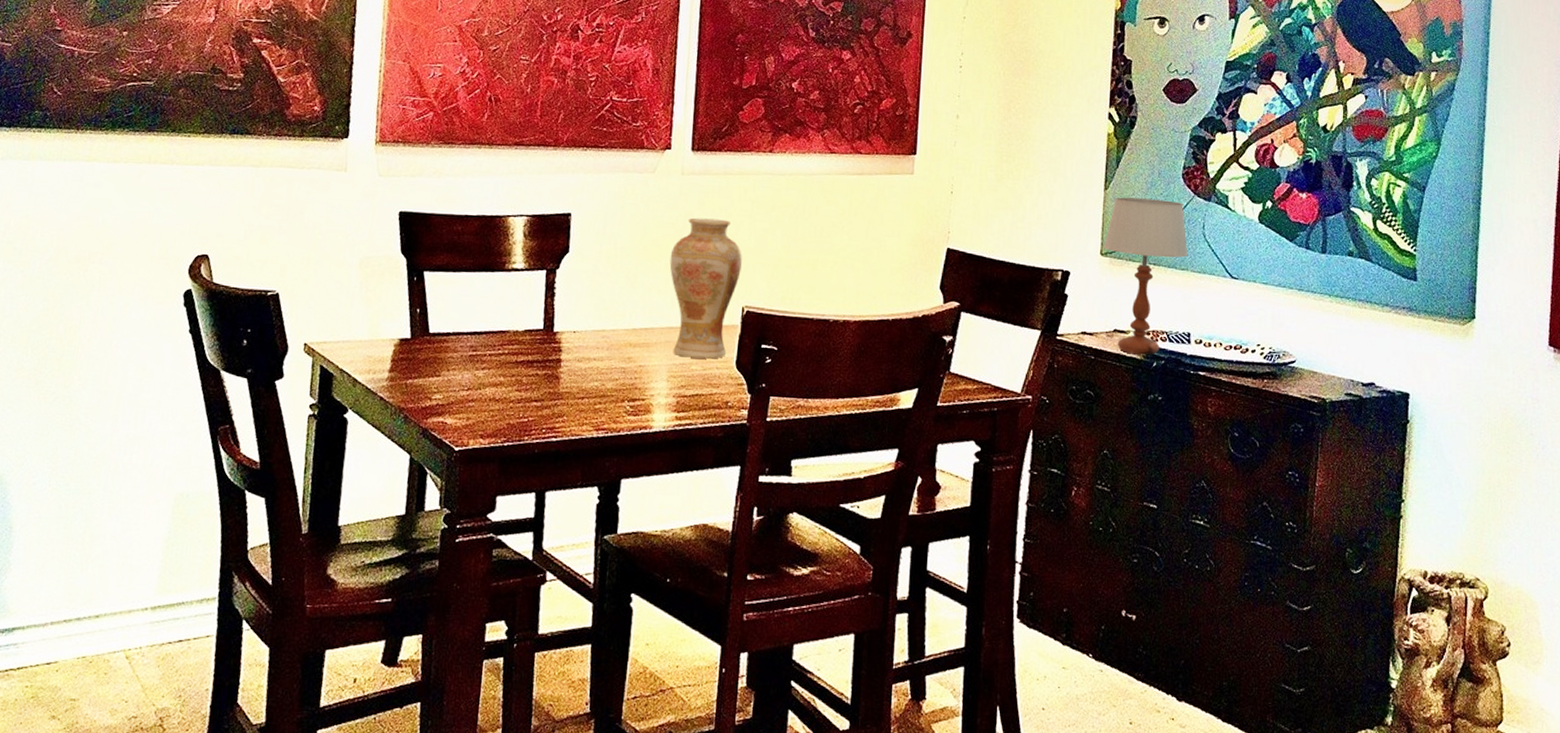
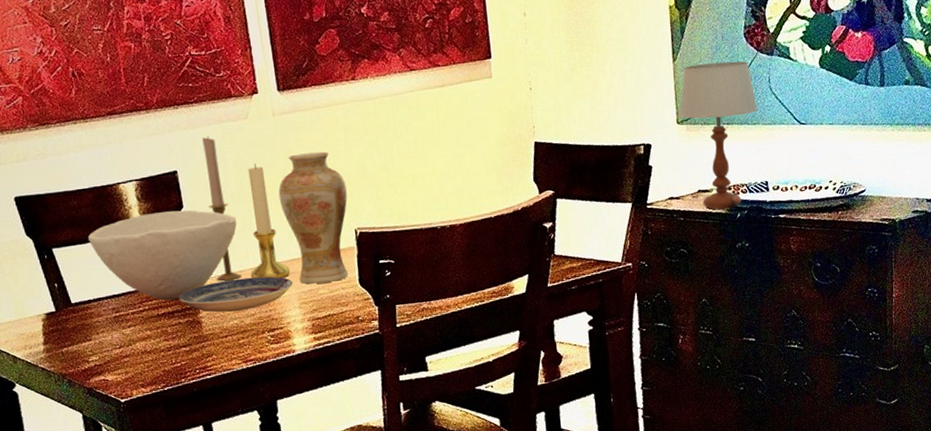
bowl: none [463,252,621,350] -> present [87,210,237,301]
plate: none [542,337,666,373] -> present [179,276,294,312]
candlestick: none [587,183,617,338] -> present [202,135,242,281]
candle holder: none [622,220,666,346] -> present [248,163,291,279]

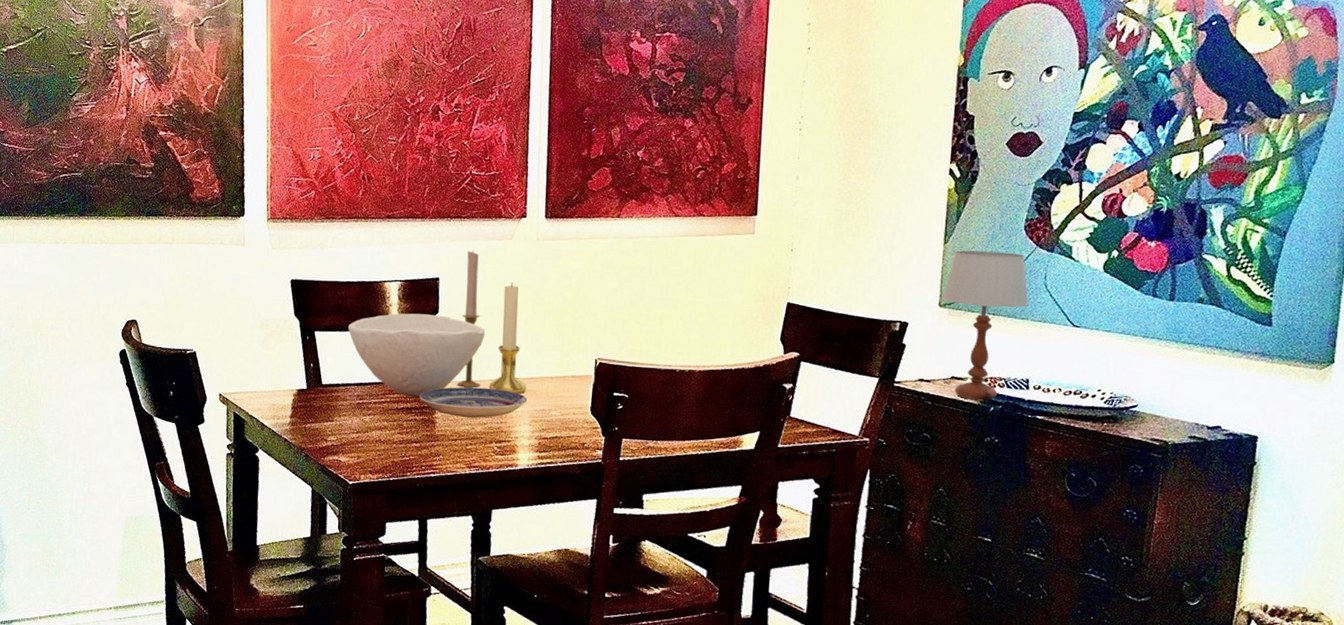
vase: present [278,151,348,284] -> none [528,279,594,406]

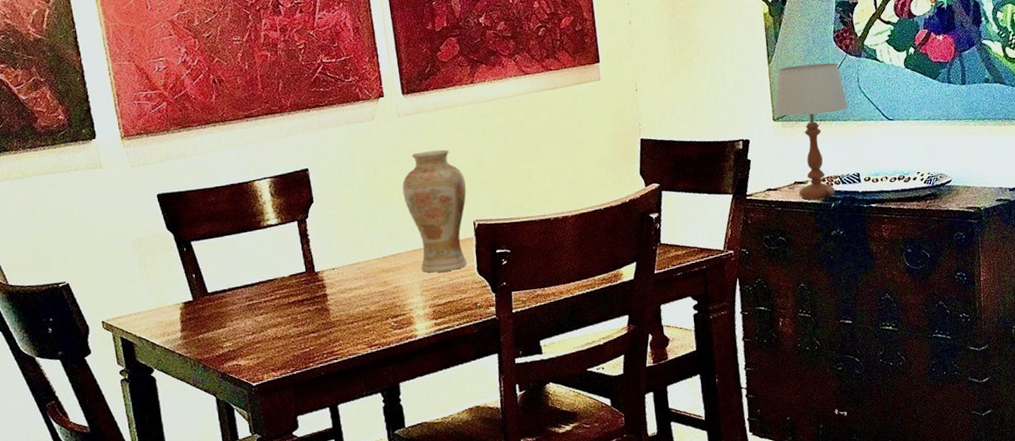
bowl: present [347,313,486,398] -> none [224,204,364,290]
plate: present [419,387,528,418] -> none [309,266,416,300]
candlestick: present [457,250,480,387] -> none [332,136,367,270]
candle holder: present [488,282,527,394] -> none [374,161,413,268]
vase: none [528,279,594,406] -> present [402,149,467,273]

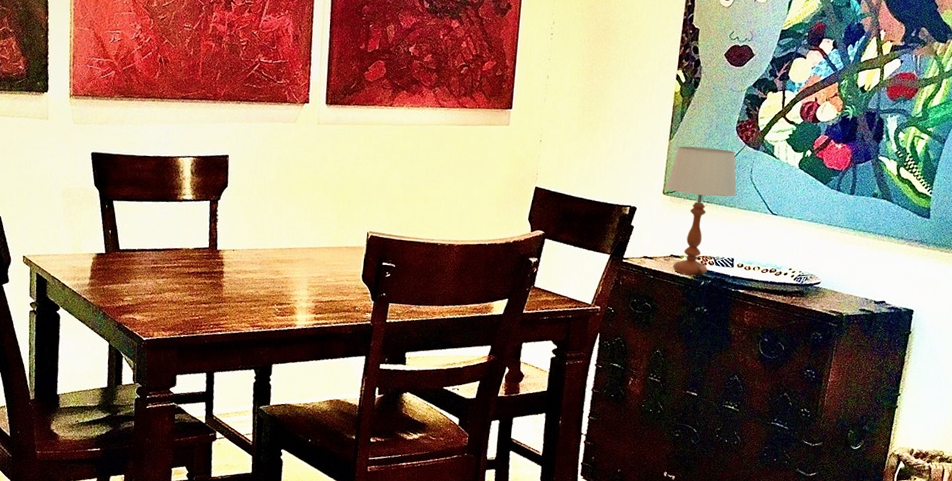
vase: present [402,149,467,273] -> none [308,160,367,273]

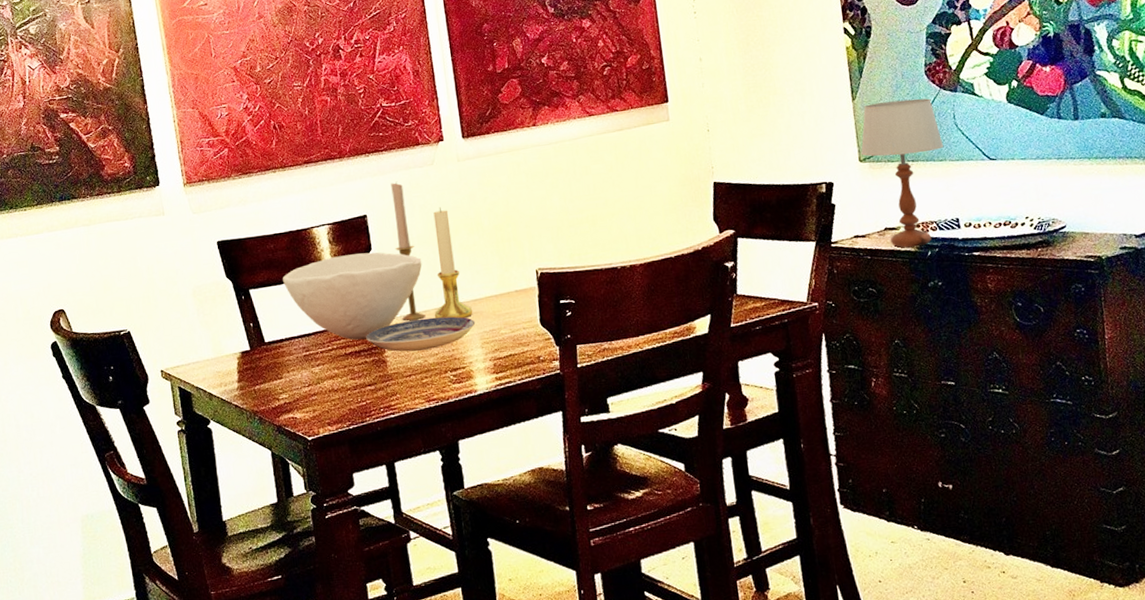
bowl: none [144,186,270,264] -> present [282,252,422,341]
plate: none [209,254,306,283] -> present [366,316,476,352]
candlestick: none [243,131,266,255] -> present [391,181,426,321]
candle holder: none [271,161,306,262] -> present [433,207,473,319]

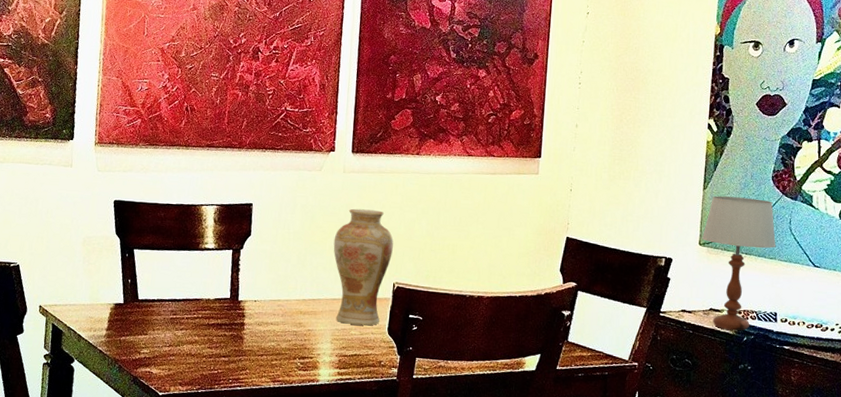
bowl: present [282,252,422,341] -> none [165,235,294,315]
plate: present [366,316,476,352] -> none [229,305,330,335]
candlestick: present [391,181,426,321] -> none [265,179,290,306]
candle holder: present [433,207,473,319] -> none [294,210,330,314]
vase: none [462,194,529,324] -> present [333,208,394,326]

